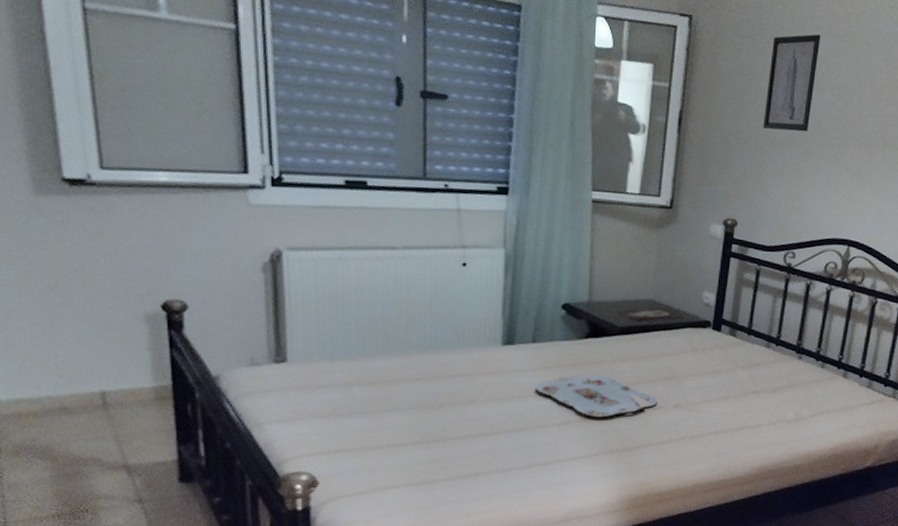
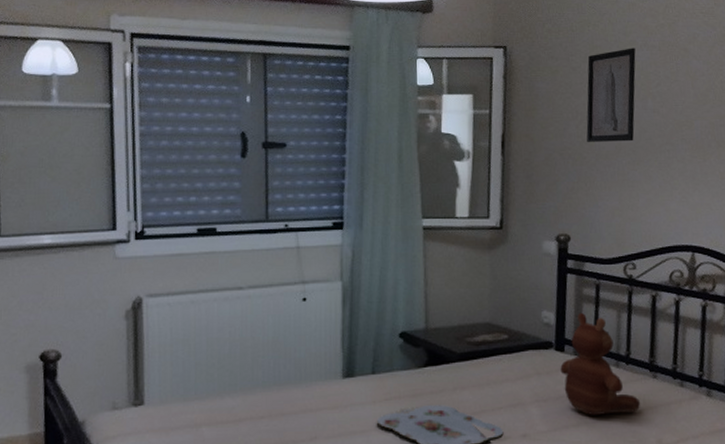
teddy bear: none [715,296,784,390] -> present [560,313,640,415]

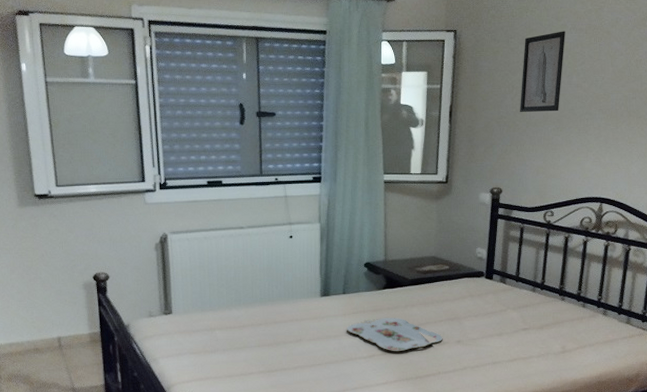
teddy bear: present [560,313,640,415] -> none [489,250,550,327]

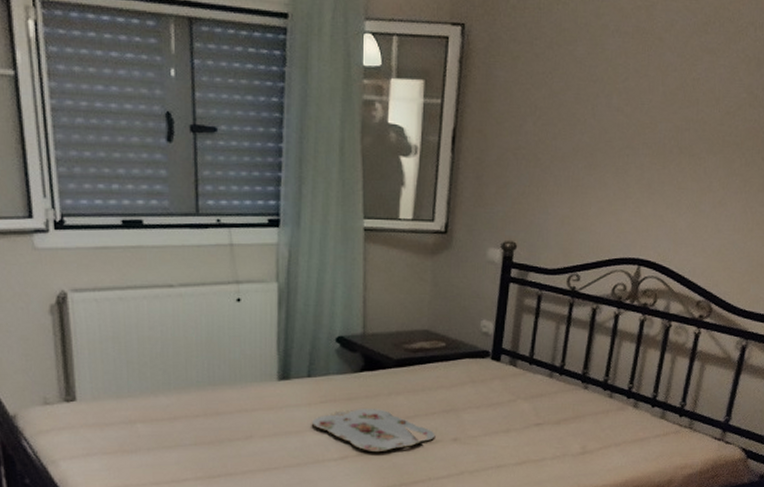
wall art: present [520,31,565,112] -> none [543,33,606,143]

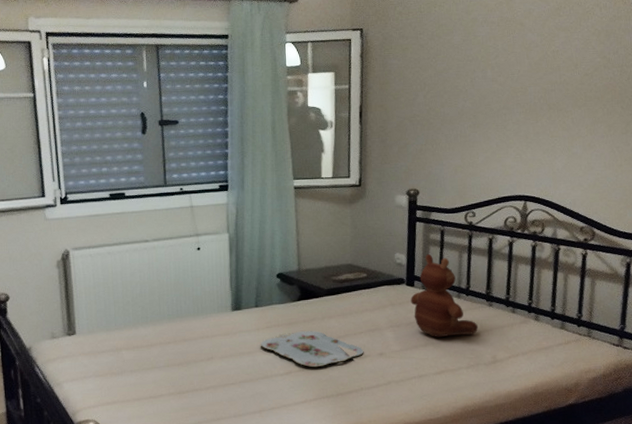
teddy bear: none [495,324,569,422] -> present [411,254,478,337]

